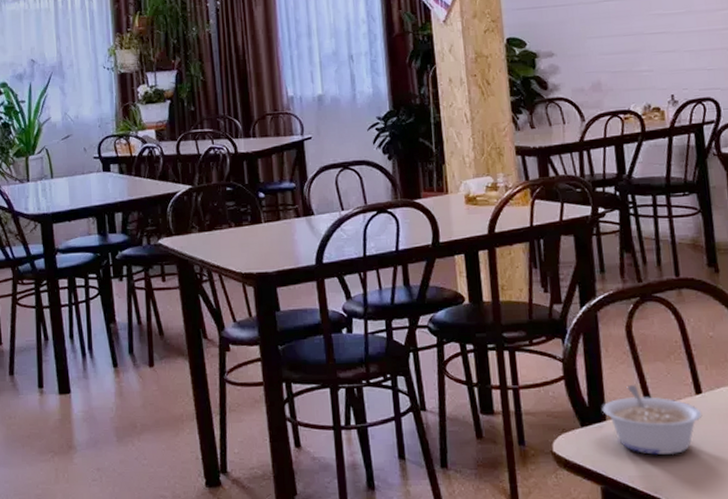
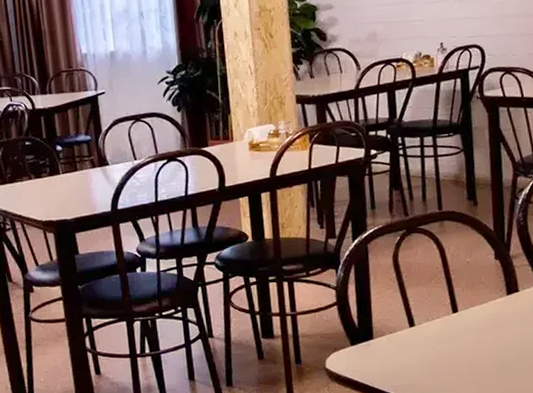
legume: present [602,385,703,455] -> none [370,307,458,367]

